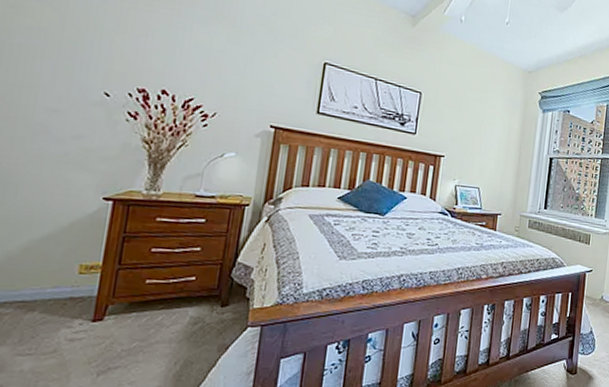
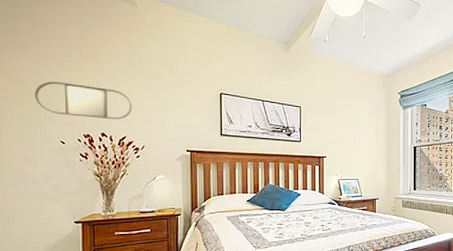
home mirror: none [80,16,209,77] -> present [35,81,133,120]

